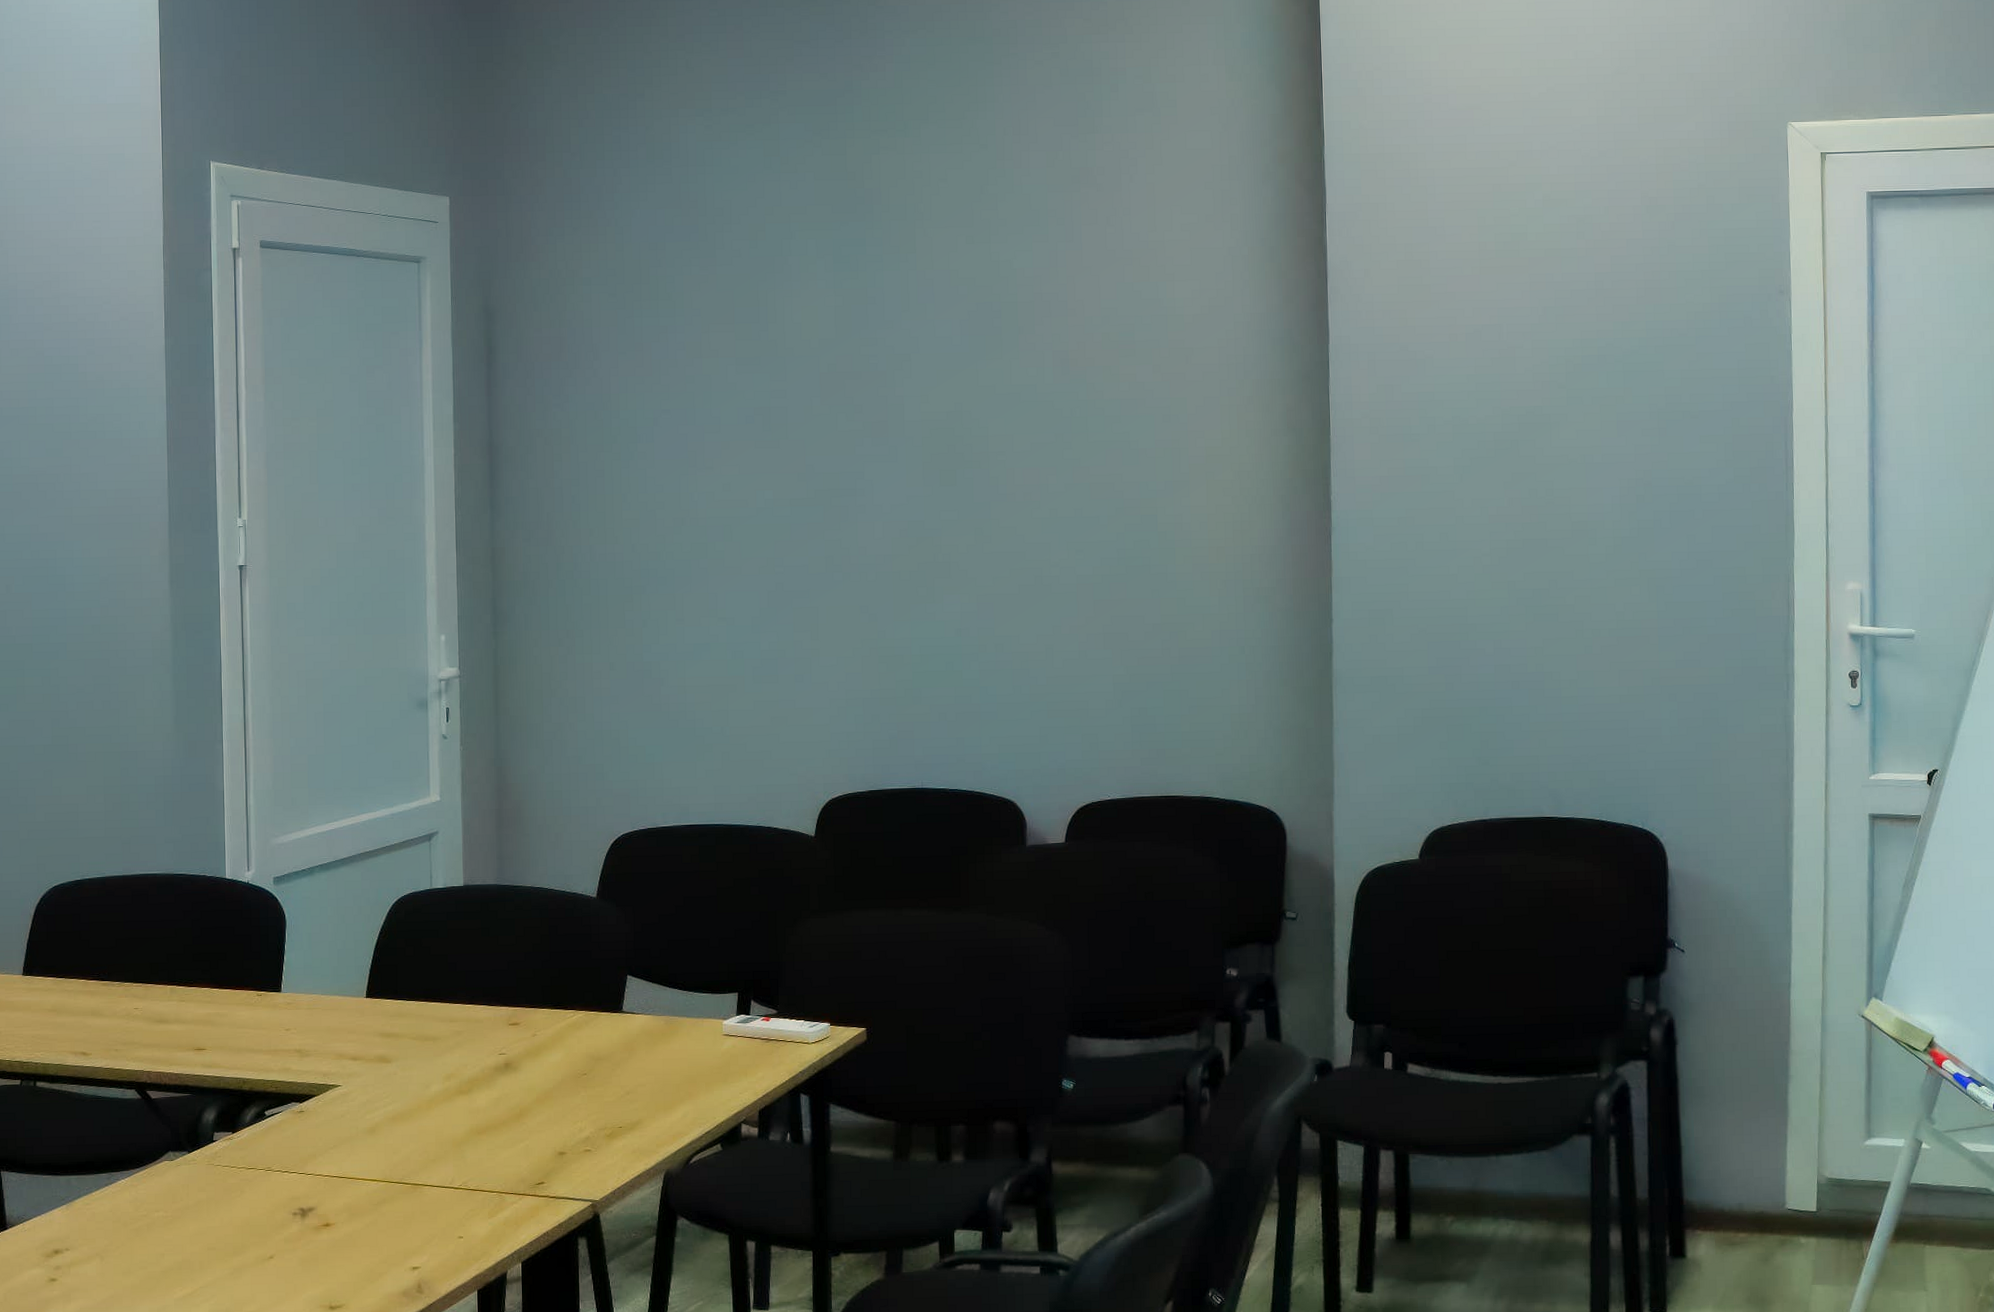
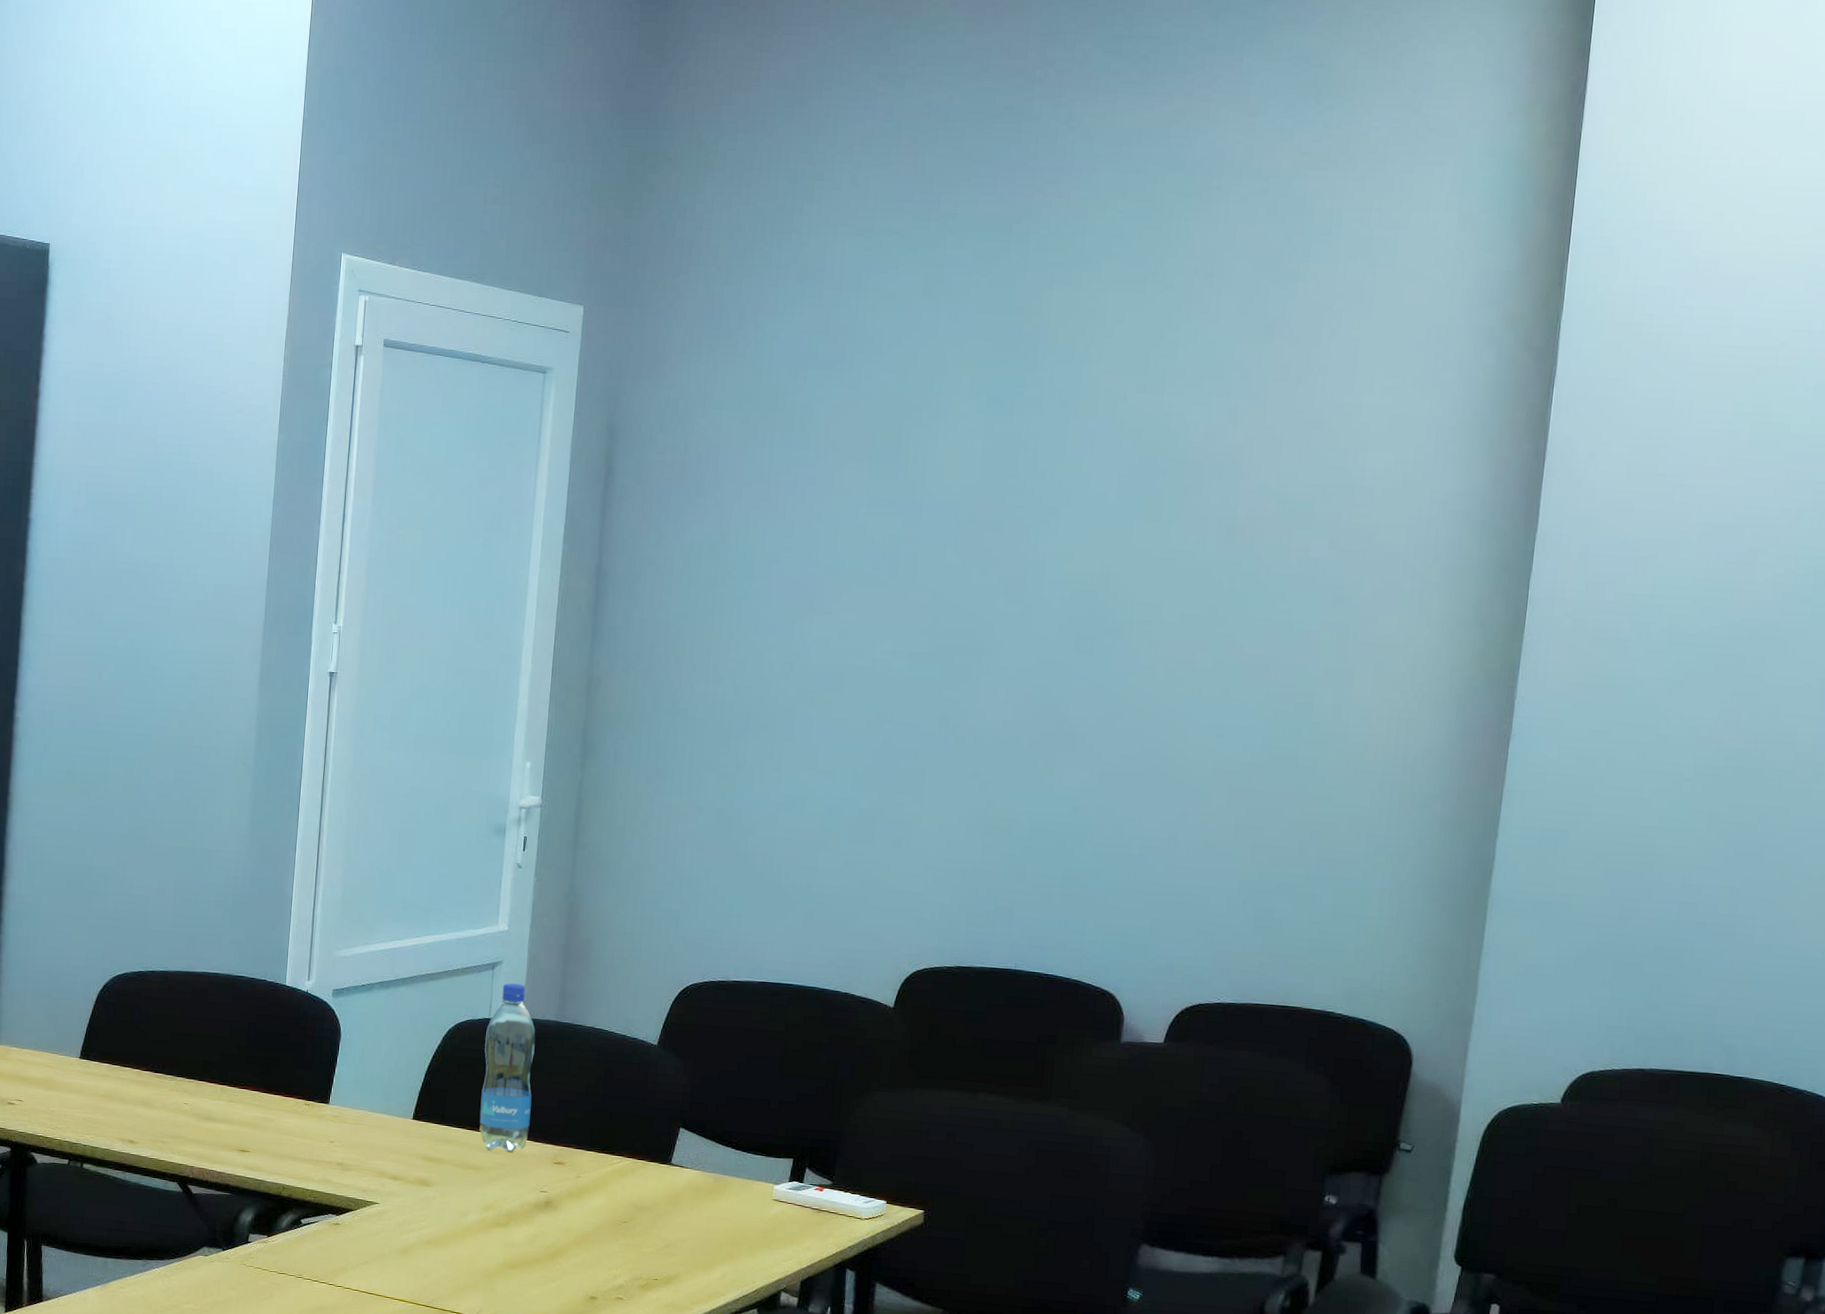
bottle: none [429,852,482,1020] -> present [479,983,536,1153]

